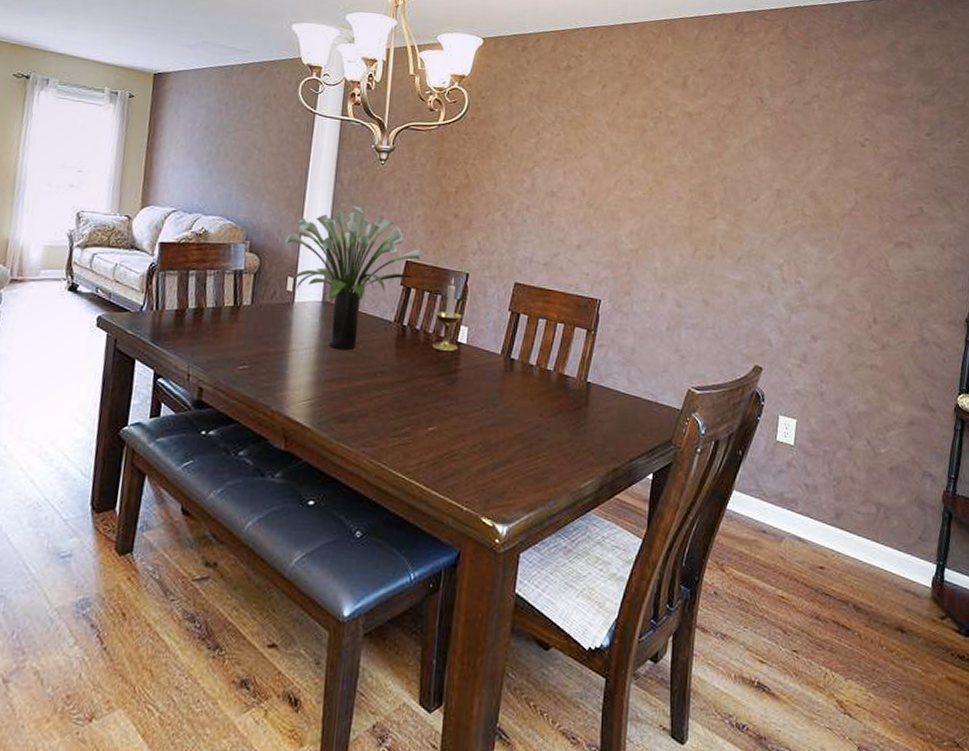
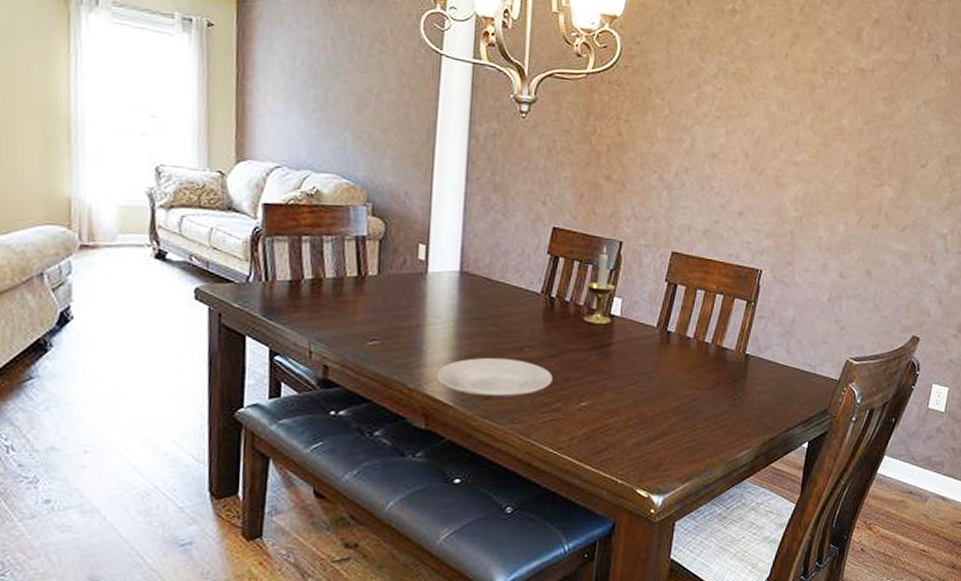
flower arrangement: present [284,205,421,351] -> none [413,164,569,324]
plate: none [297,382,403,421] -> present [436,358,553,398]

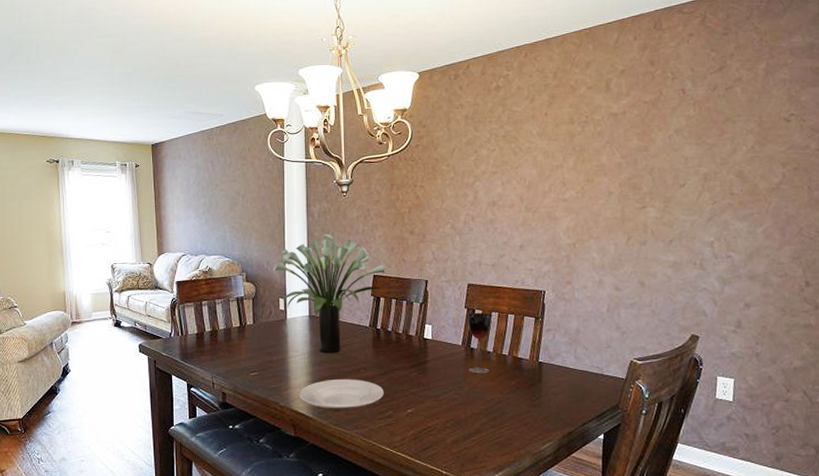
flower arrangement: none [413,164,569,324] -> present [273,234,385,354]
candlestick: present [583,244,616,325] -> none [402,284,426,348]
wineglass: none [661,288,698,364] -> present [468,312,493,374]

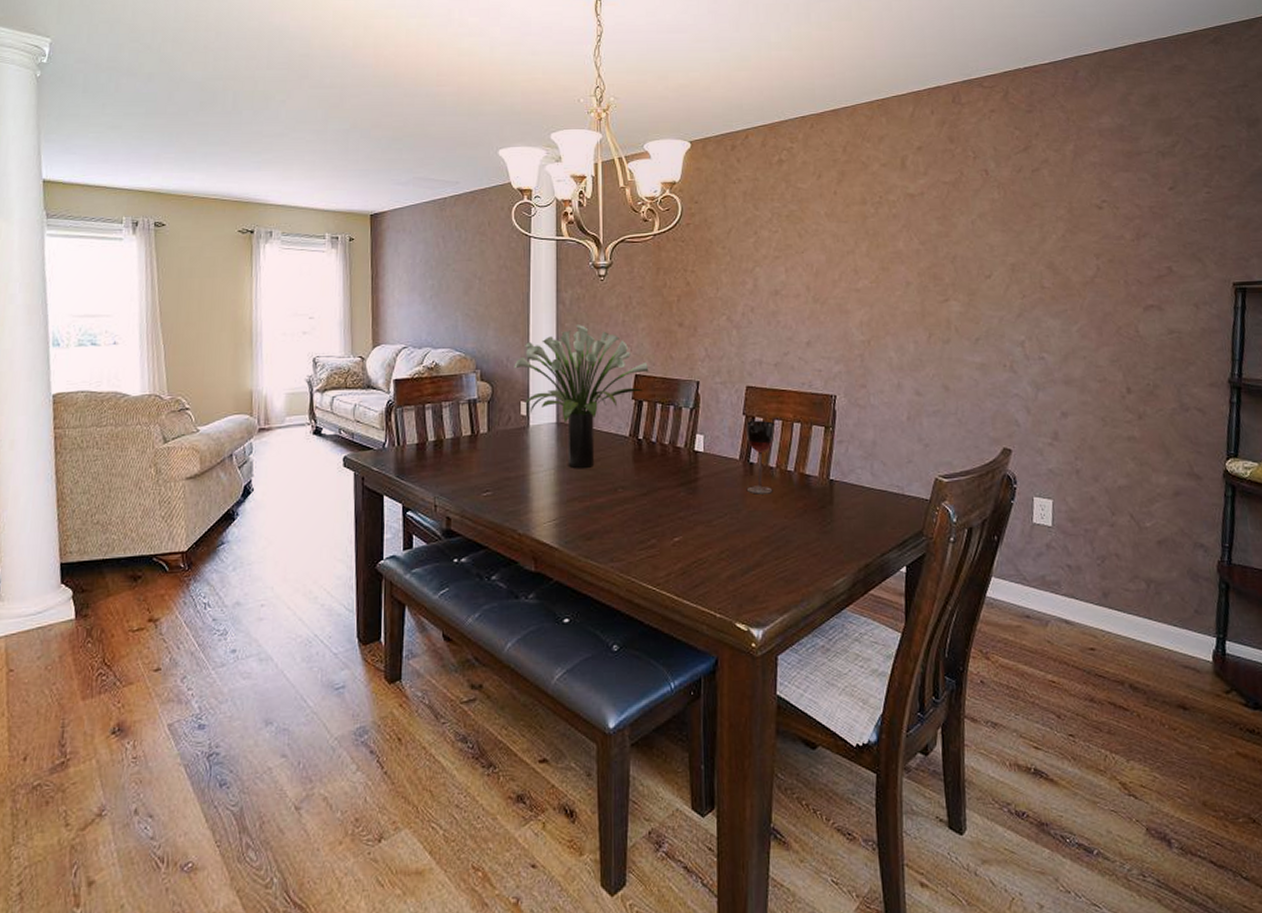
plate: present [299,379,384,409] -> none [542,500,646,538]

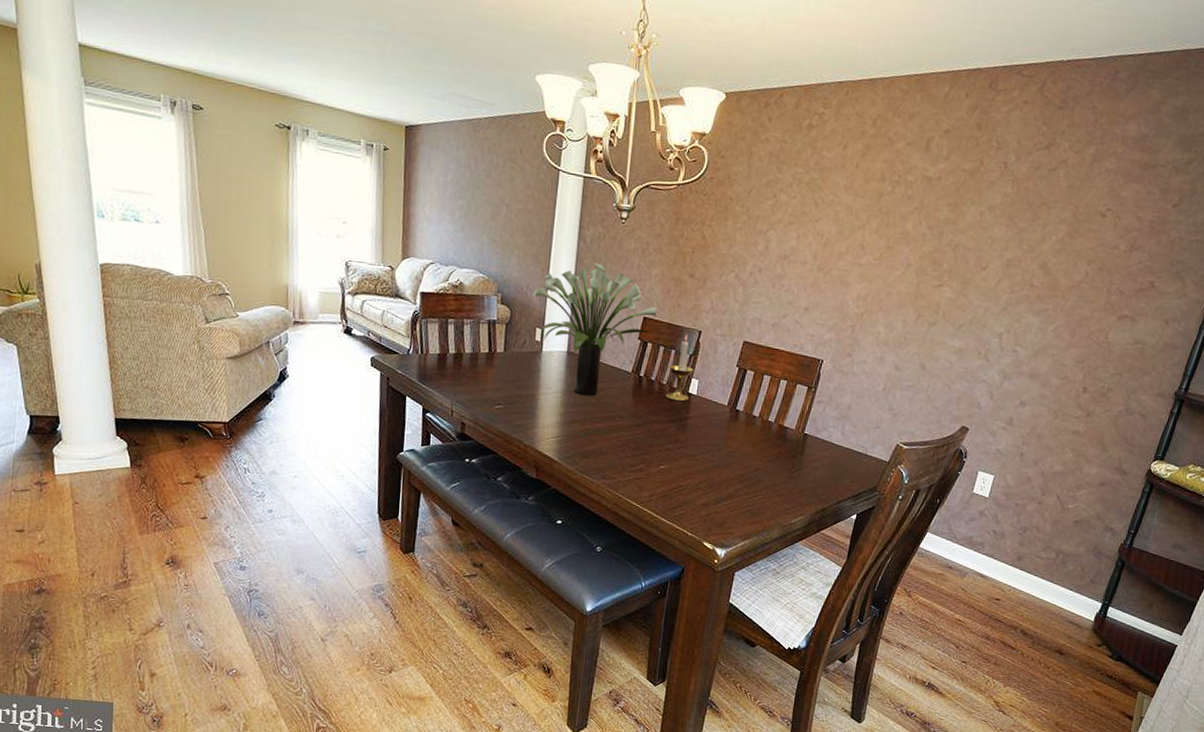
candlestick: none [669,385,697,462] -> present [666,333,694,402]
wineglass: present [746,420,776,494] -> none [729,372,765,439]

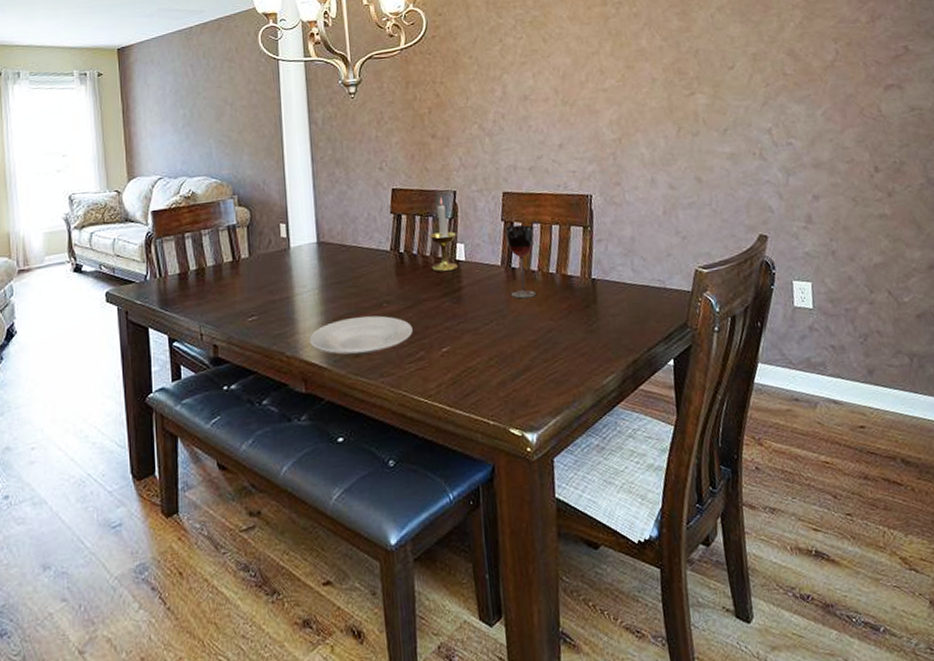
flower arrangement: present [532,263,657,396] -> none [270,143,406,287]
plate: none [546,423,638,457] -> present [309,315,413,355]
wineglass: none [729,372,765,439] -> present [505,225,537,299]

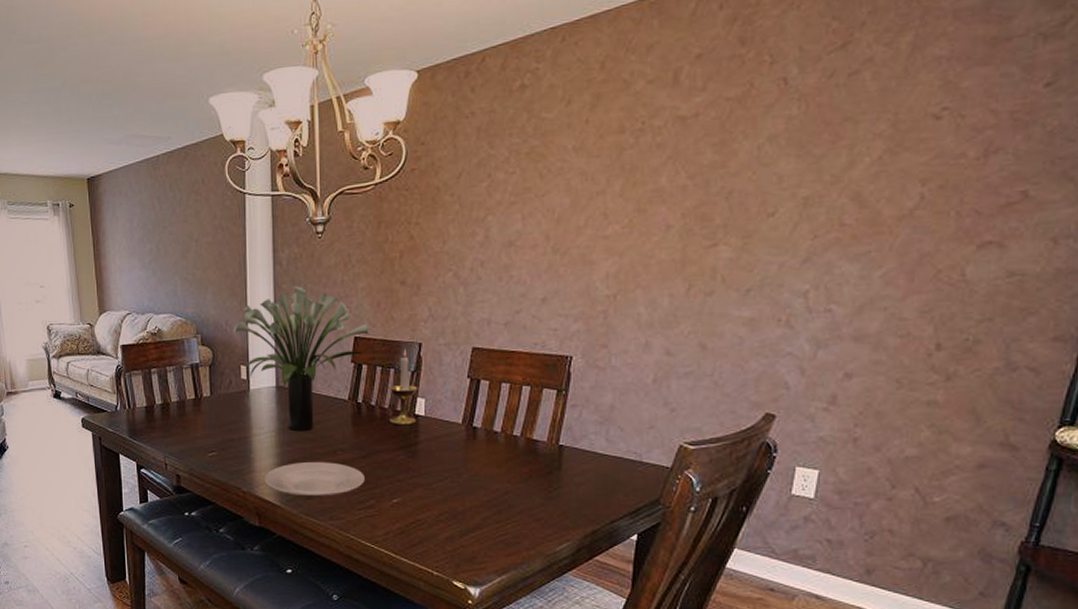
flower arrangement: none [270,143,406,287] -> present [233,286,369,432]
wineglass: present [505,225,537,299] -> none [468,383,503,459]

